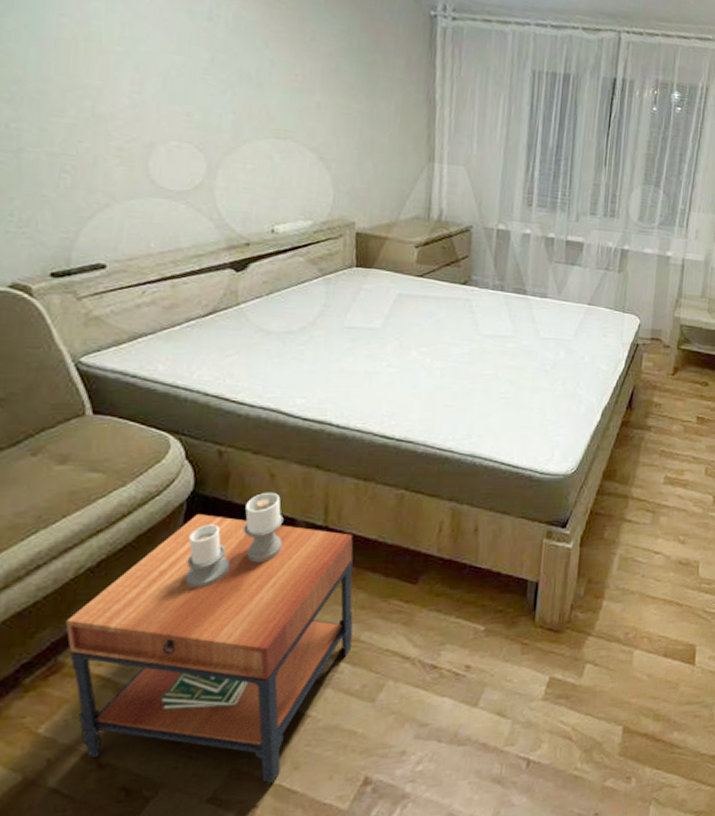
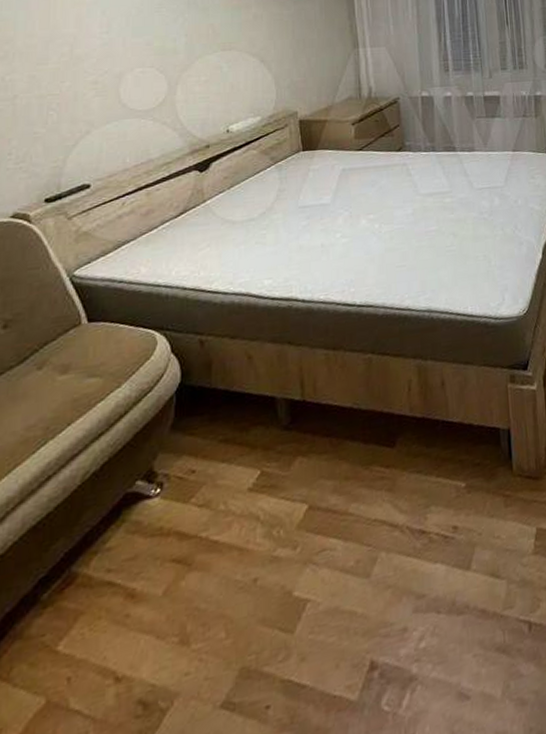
side table: present [65,493,354,784] -> none [76,374,342,680]

